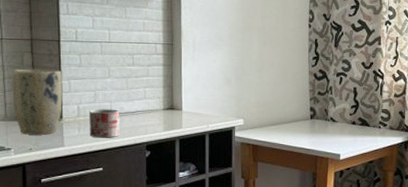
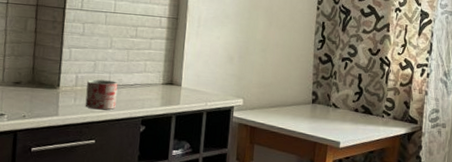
plant pot: present [12,69,63,135] -> none [11,34,64,103]

